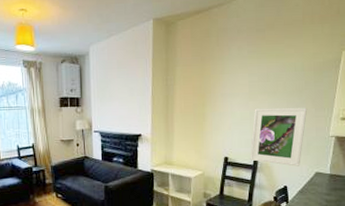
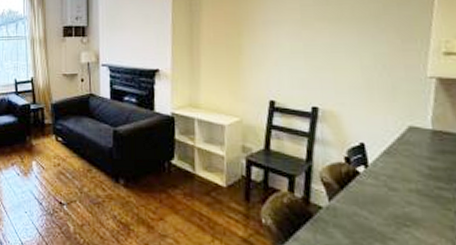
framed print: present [250,107,307,166] -> none [306,38,389,117]

